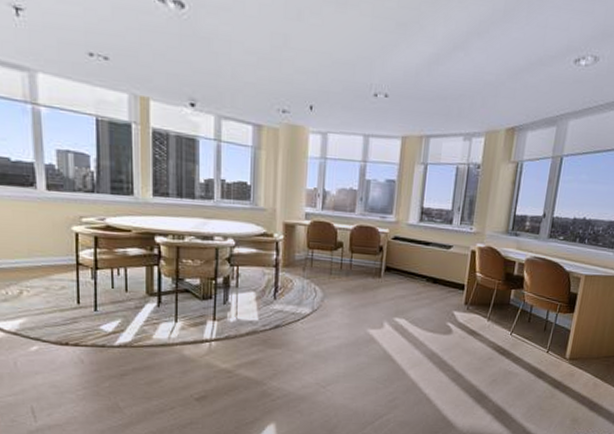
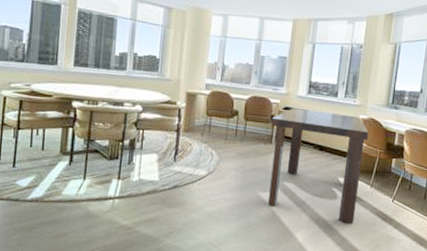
dining table: none [378,238,487,359] -> present [268,108,369,224]

